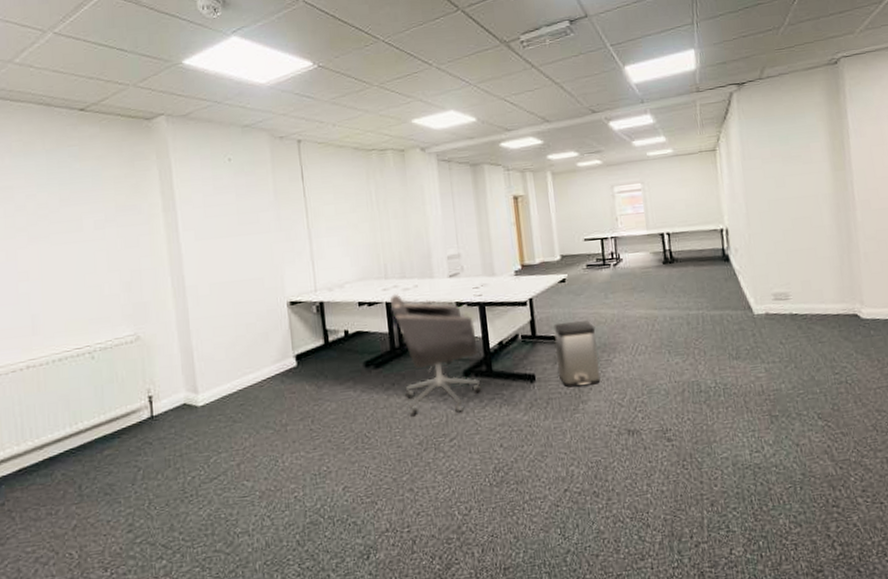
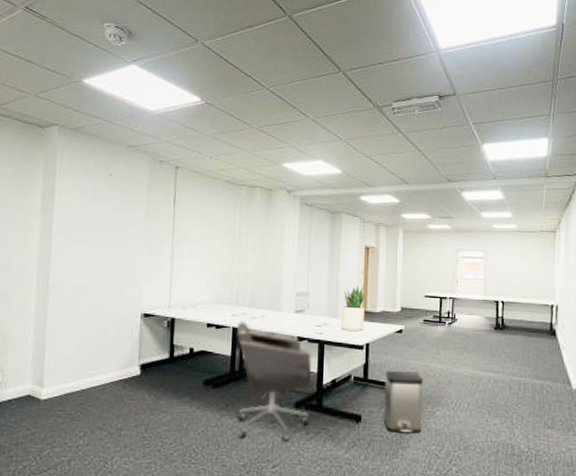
planter: none [497,238,524,289] -> present [341,285,366,332]

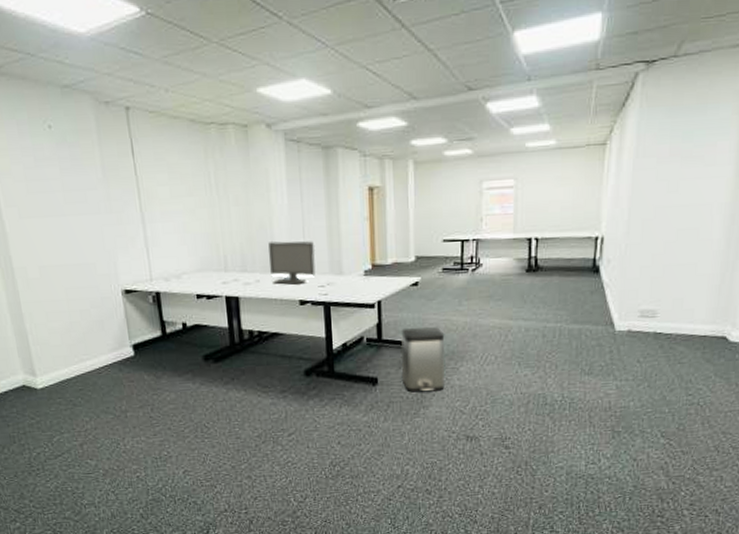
office chair: present [237,320,312,441] -> none [230,288,323,411]
computer monitor: none [274,284,315,324] -> present [268,241,316,286]
planter: present [341,285,366,332] -> none [347,235,374,289]

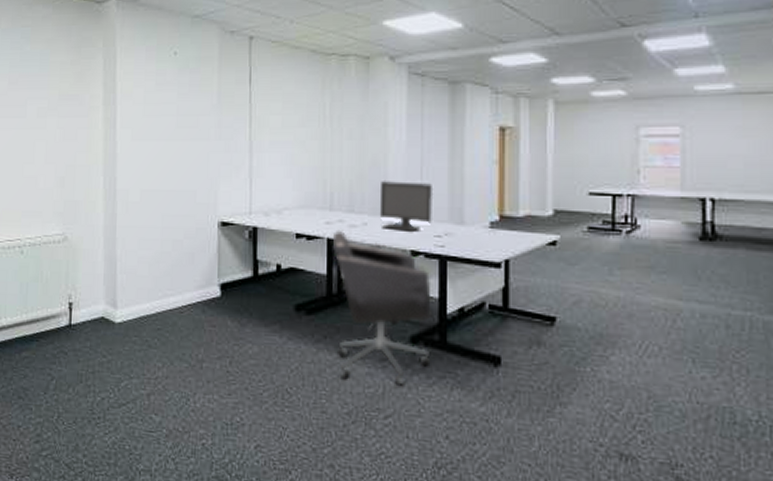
office chair: none [230,288,323,411] -> present [333,229,431,386]
pedal bin: present [401,327,445,393] -> none [532,296,591,385]

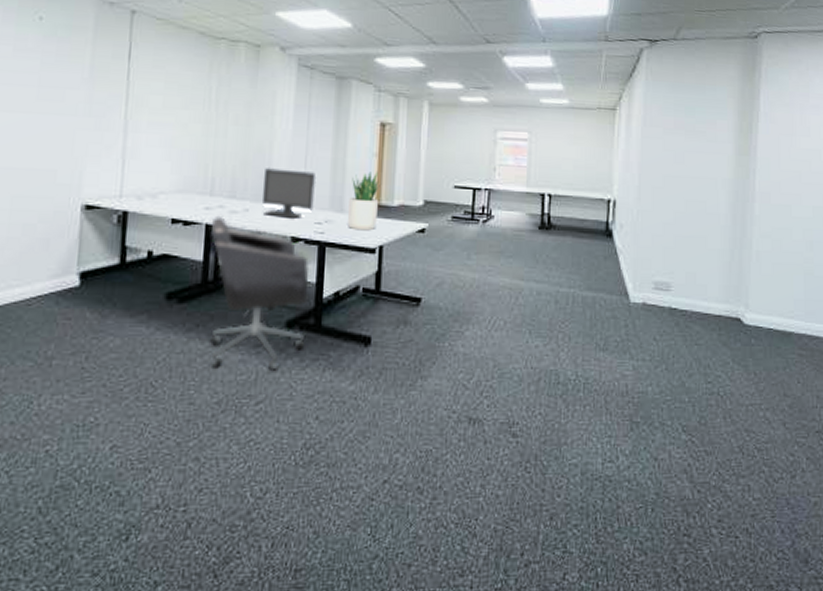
planter: none [469,181,503,244] -> present [348,172,380,231]

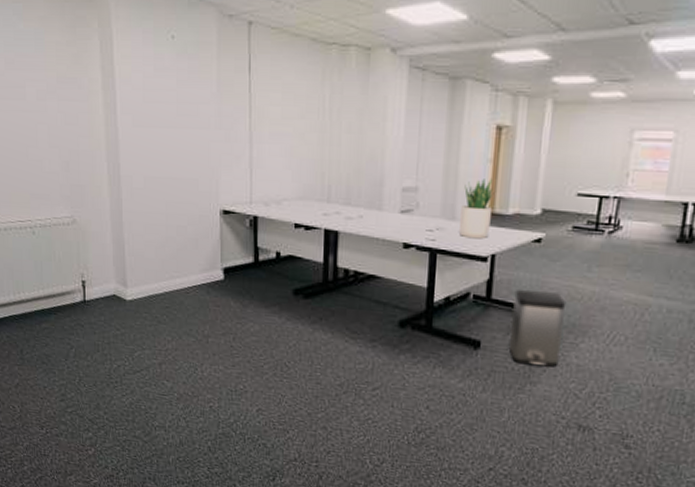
office chair: present [209,215,309,371] -> none [330,221,420,363]
computer monitor: present [261,168,315,220] -> none [374,176,427,227]
pedal bin: none [400,279,451,359] -> present [509,289,567,367]

